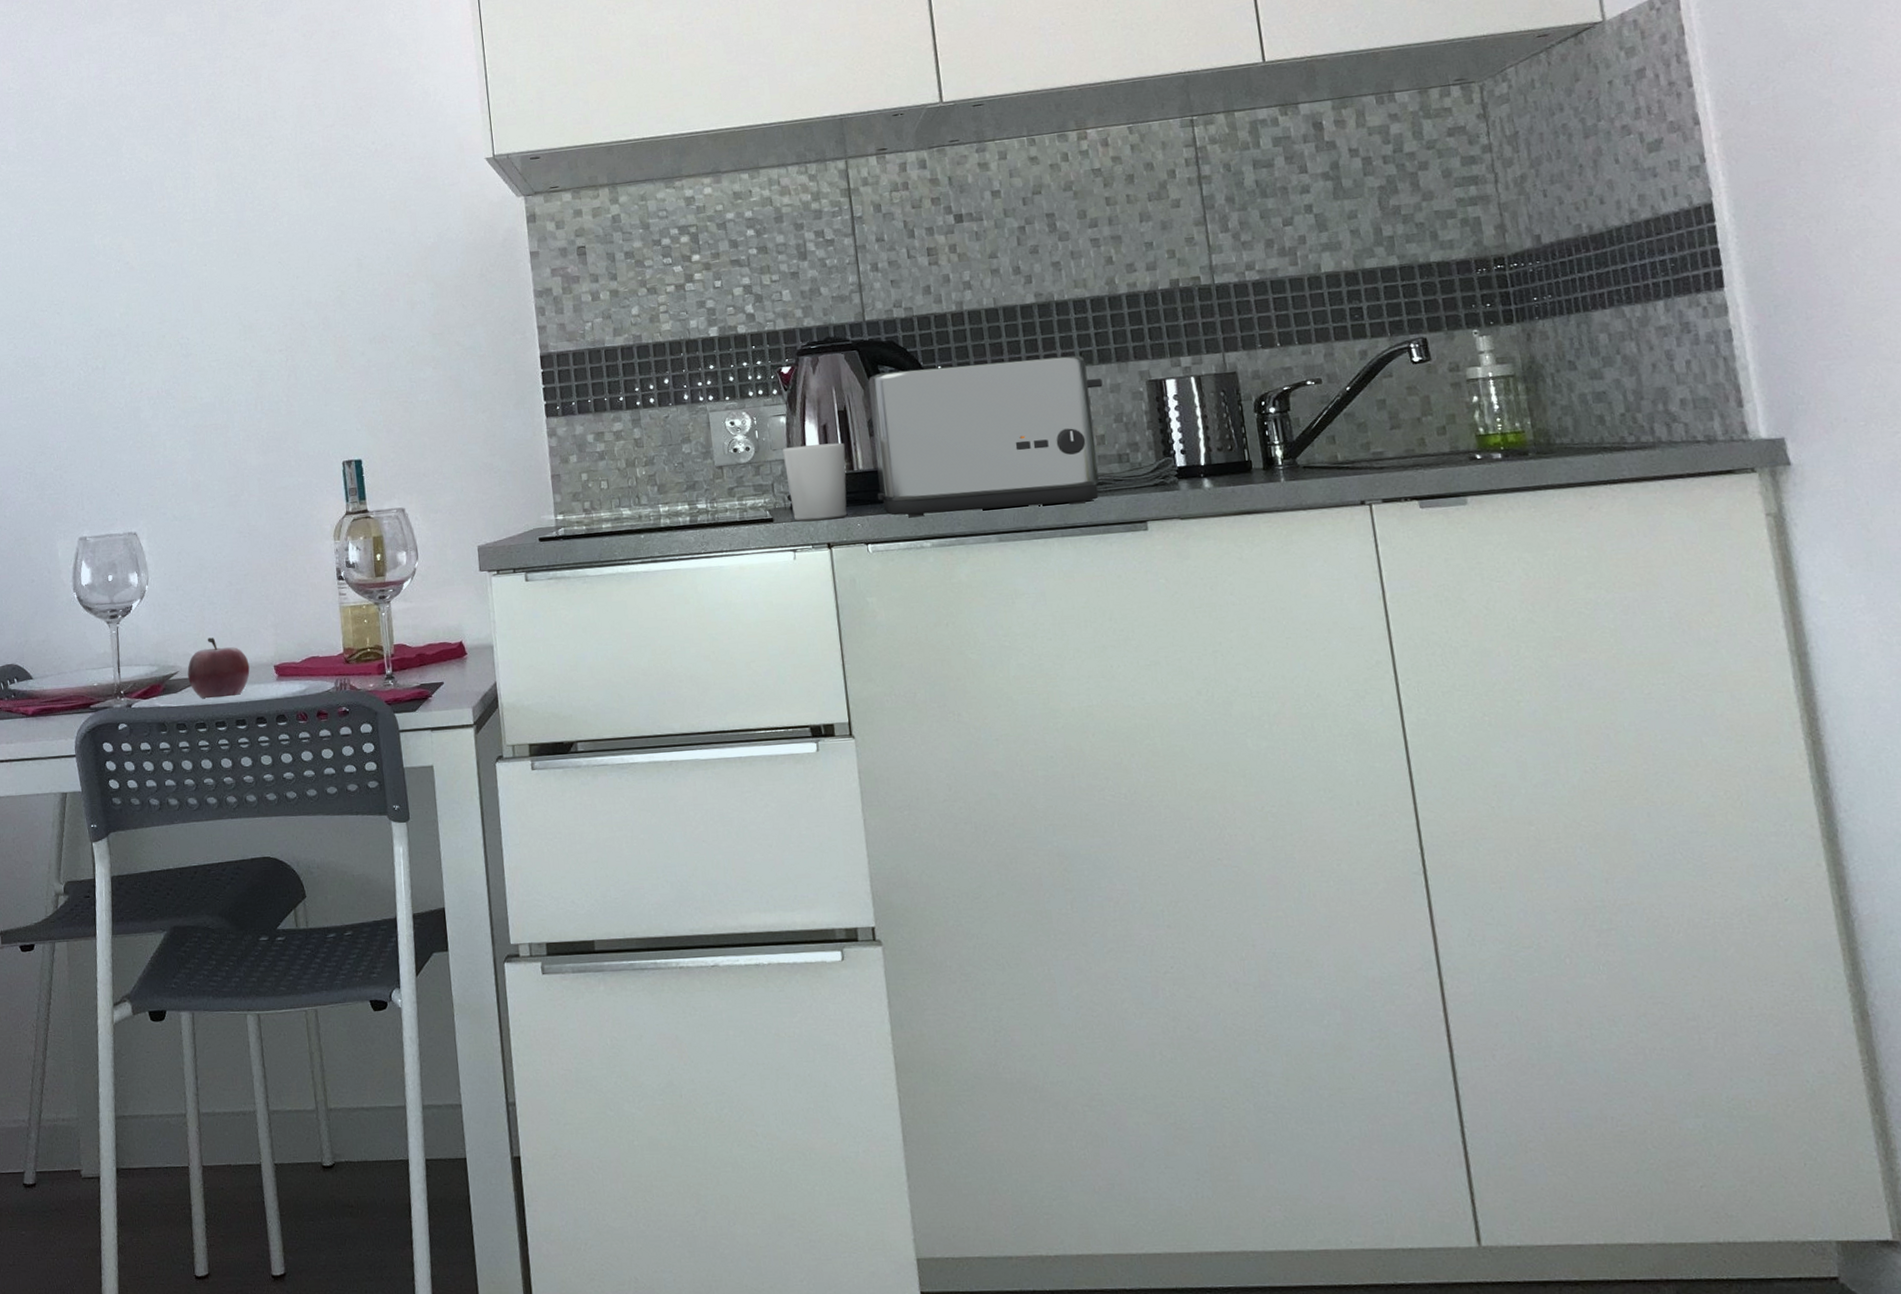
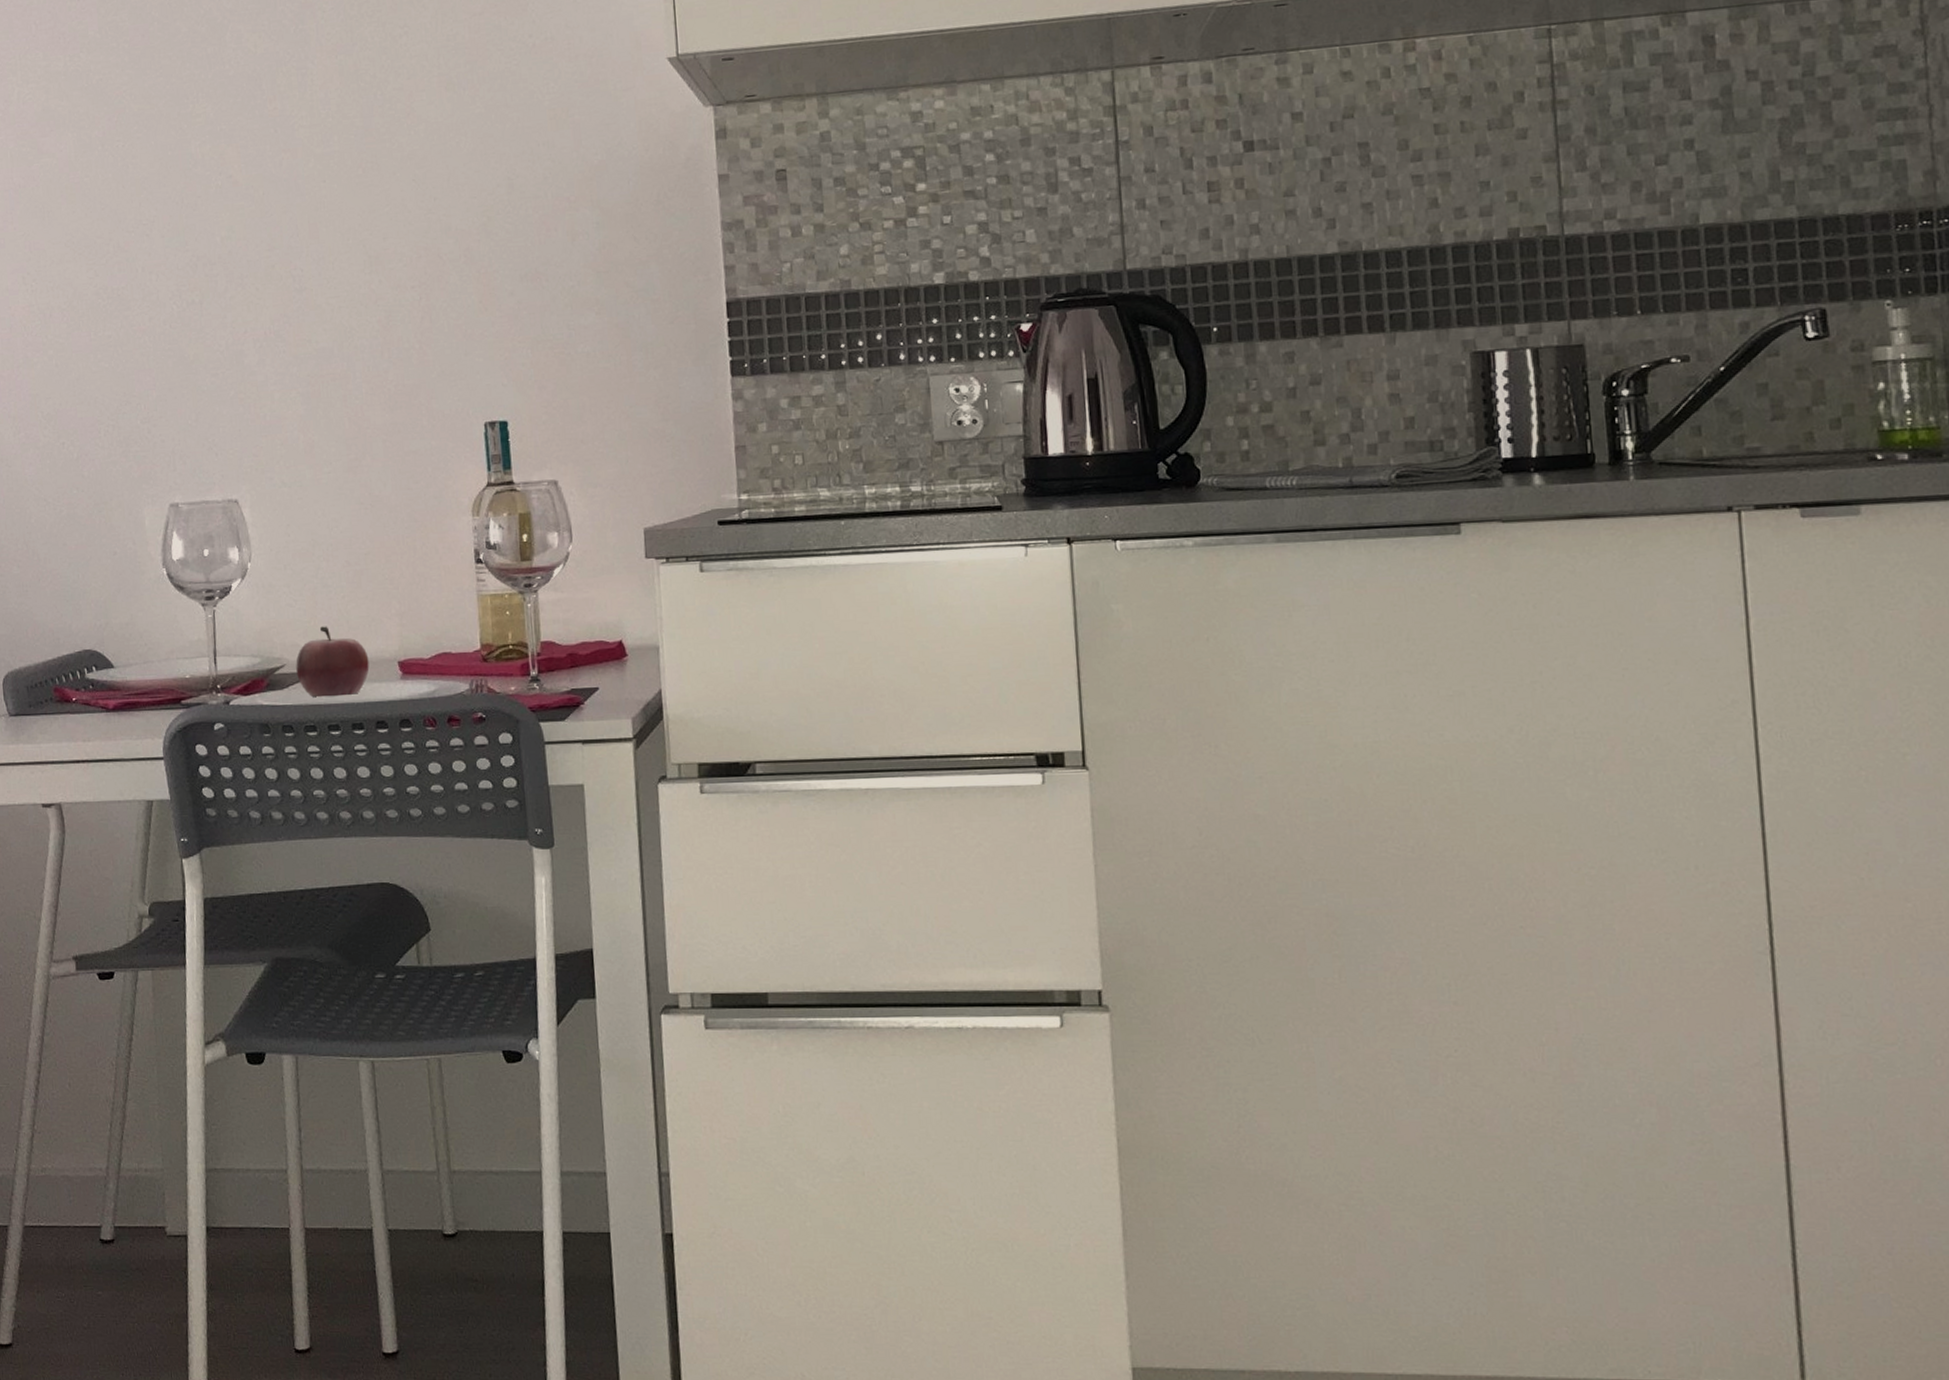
mug: present [782,442,847,522] -> none [1016,417,1095,512]
toaster: present [868,355,1103,518] -> none [1126,318,1416,510]

